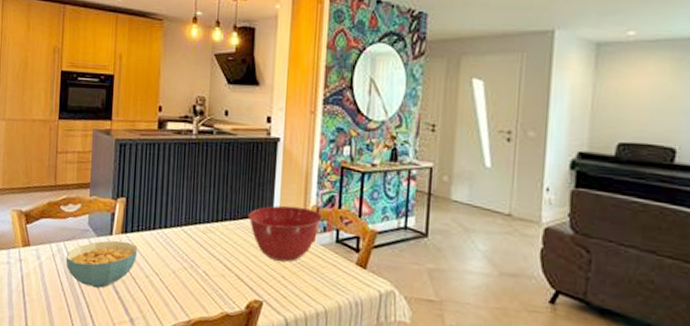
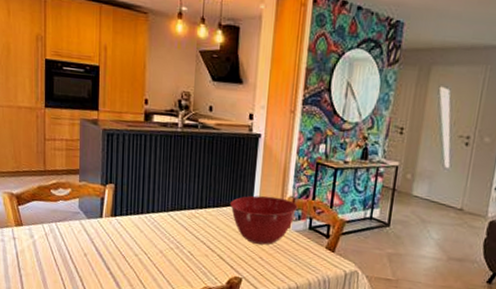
cereal bowl: present [66,240,137,288] -> none [58,222,126,265]

